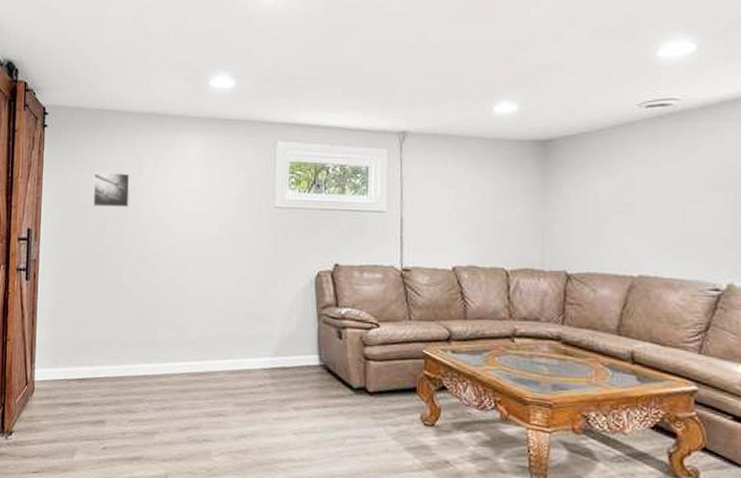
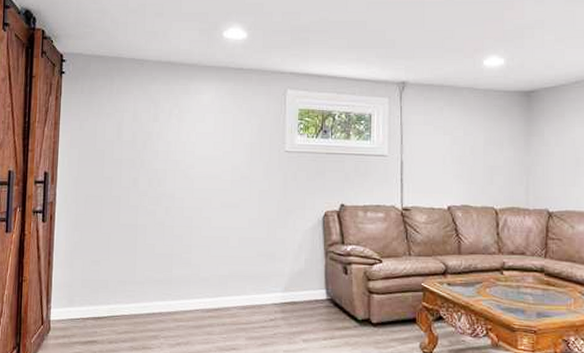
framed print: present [92,172,130,208] -> none [109,117,146,152]

